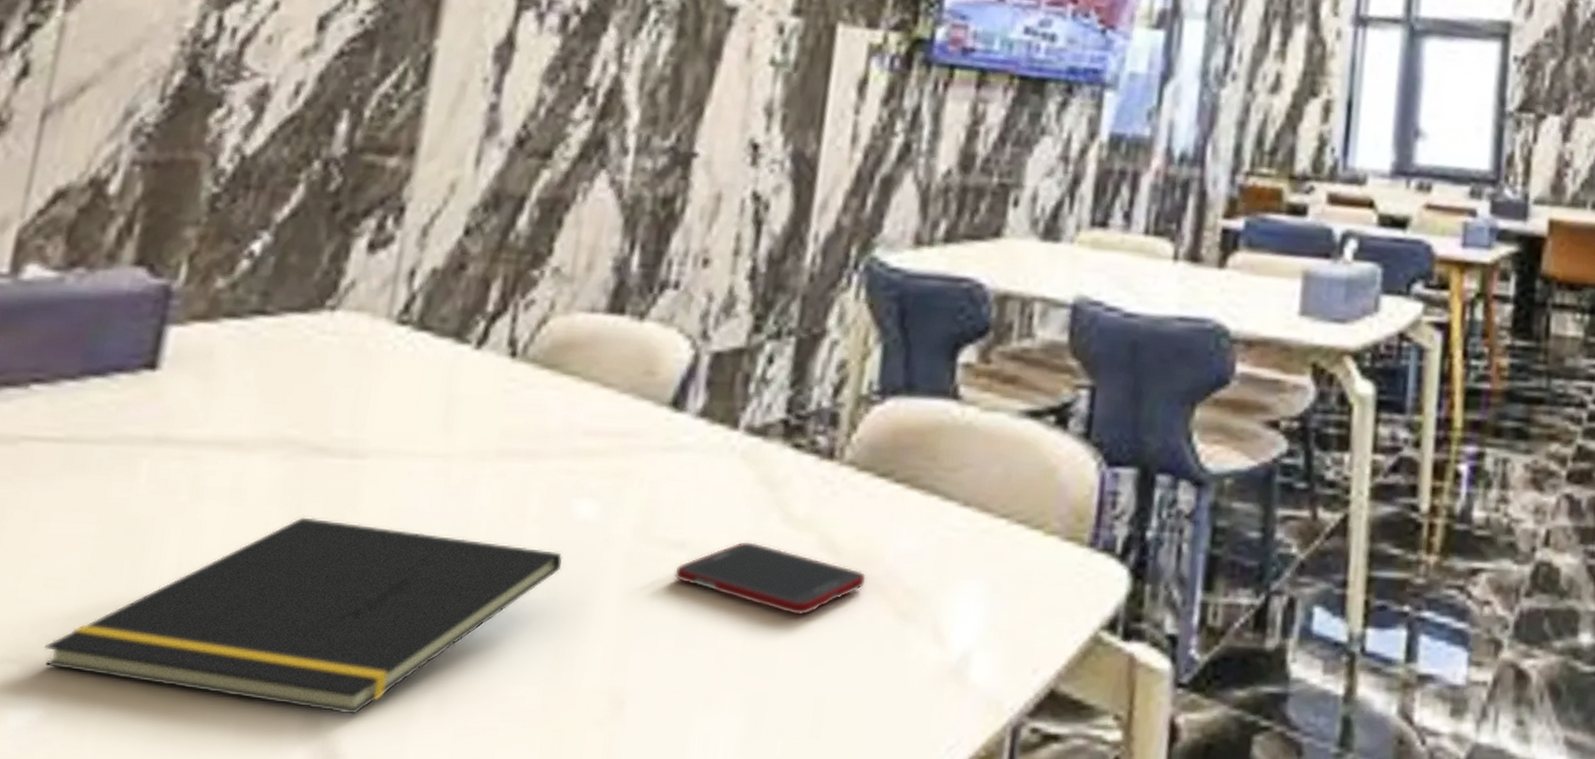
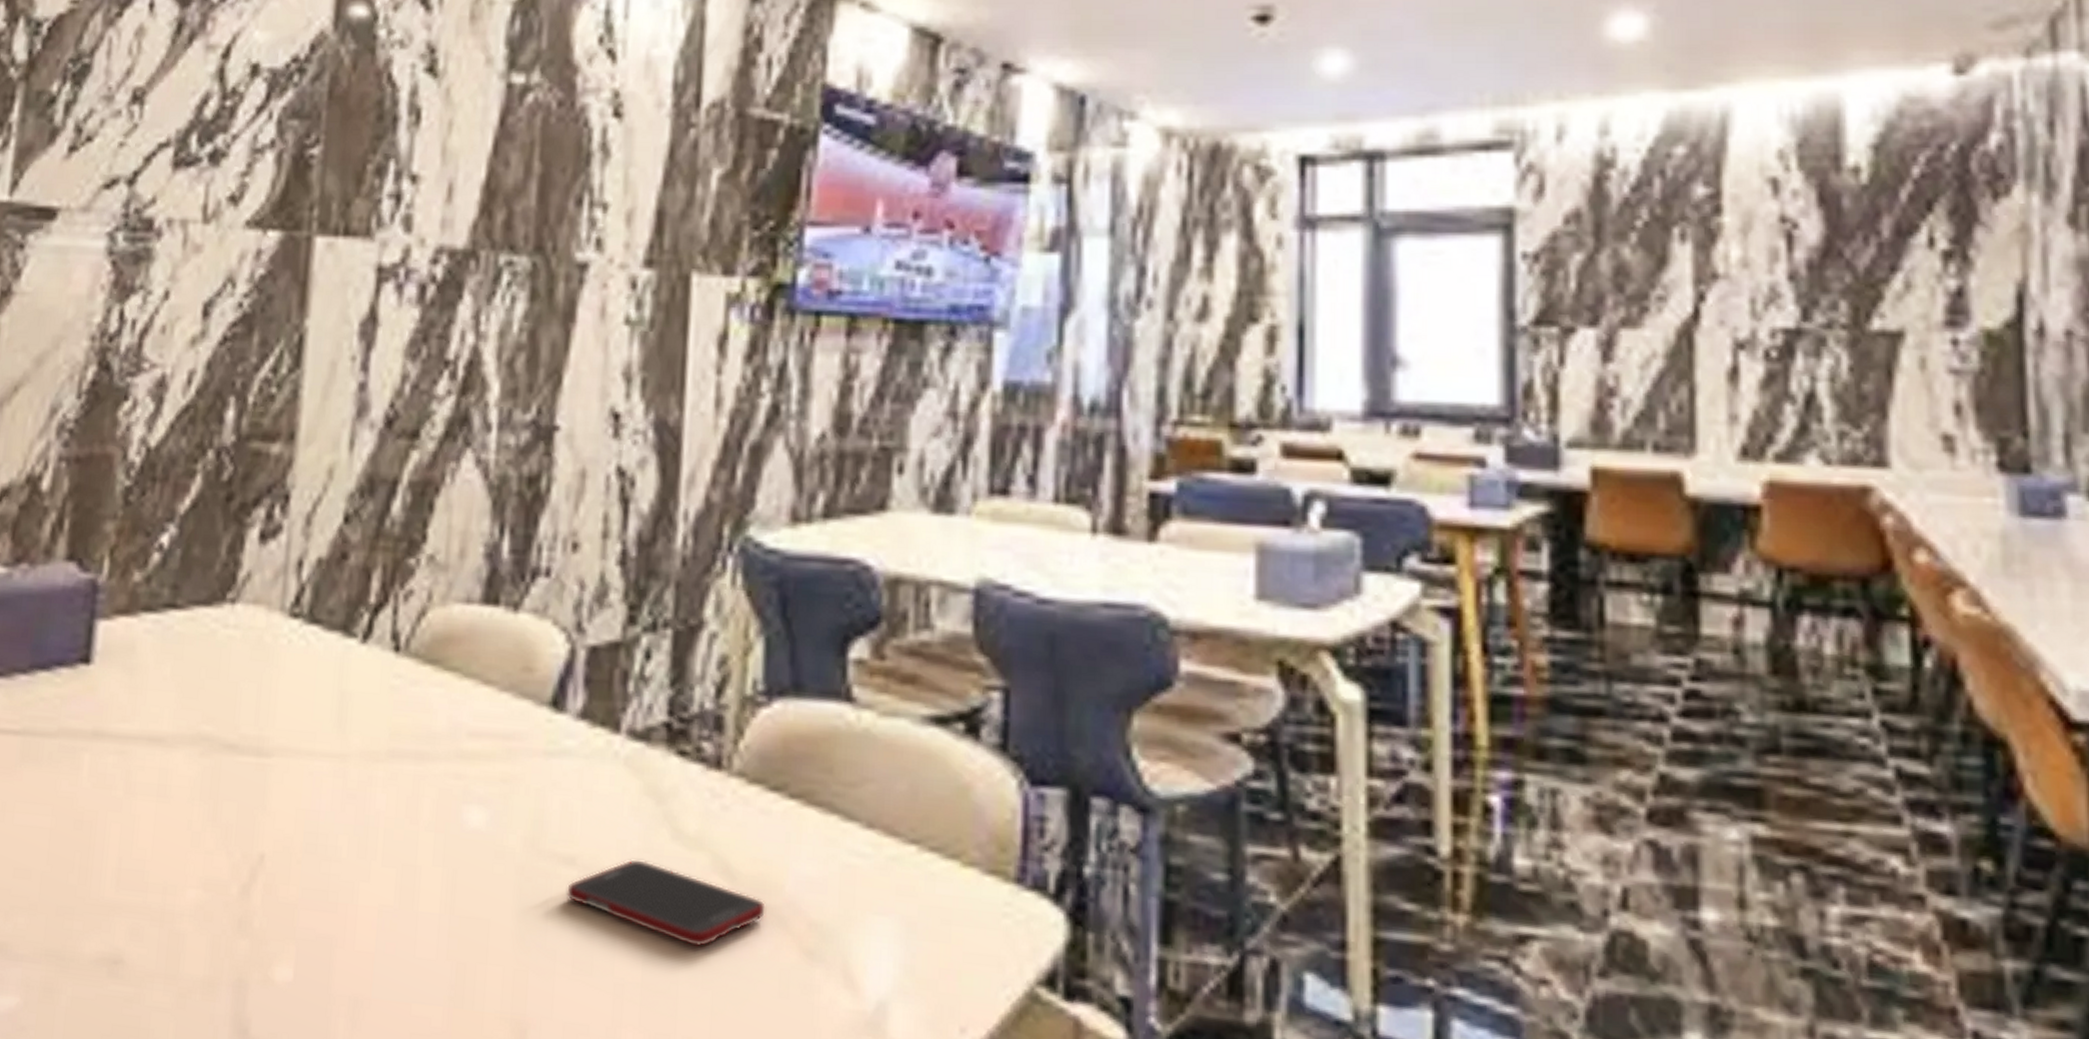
notepad: present [44,517,563,715] -> none [17,815,457,1025]

